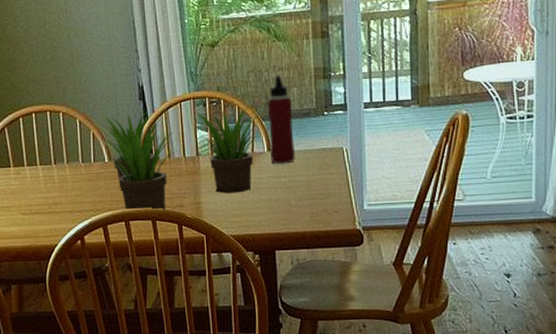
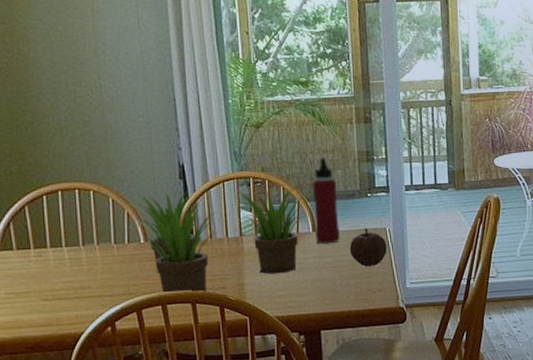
fruit: none [305,148,344,187] -> present [349,228,387,267]

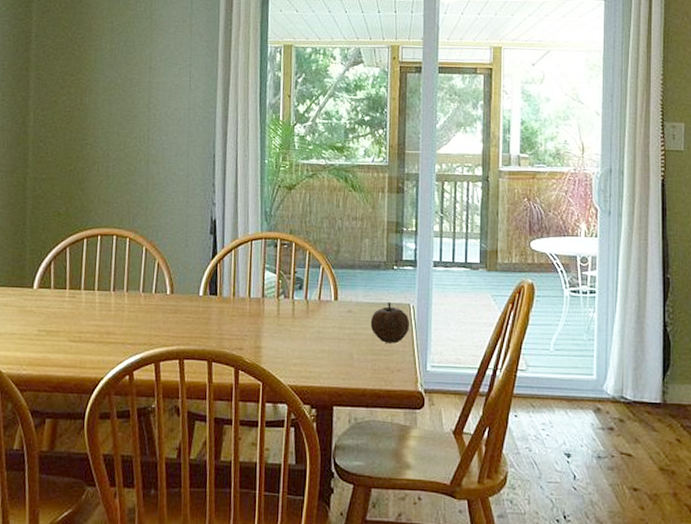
plant: present [131,188,308,294] -> none [162,245,332,353]
water bottle: present [312,157,340,244] -> none [337,224,364,315]

